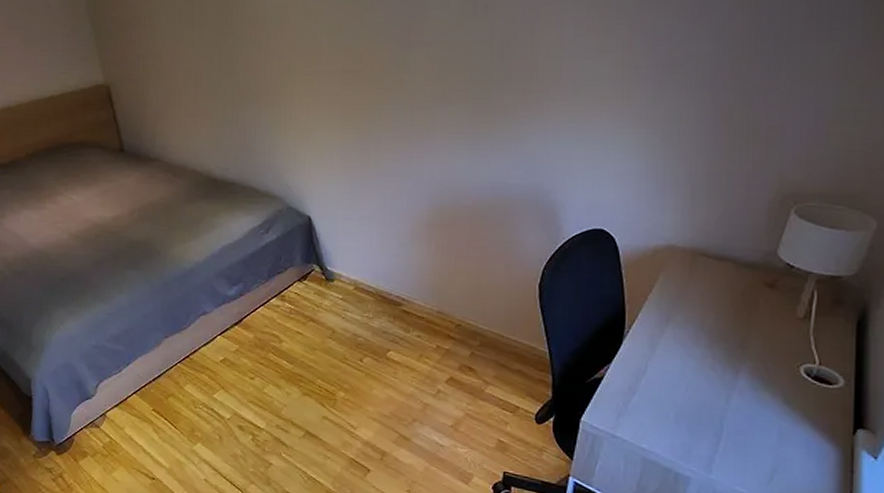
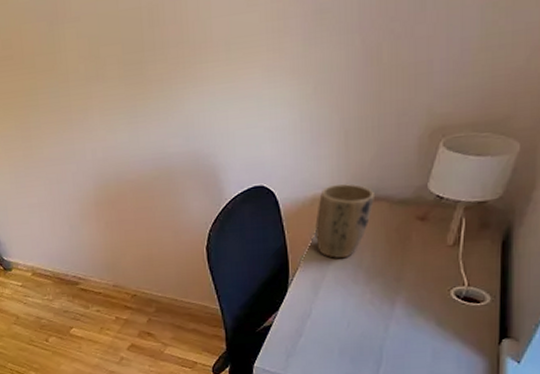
plant pot: none [656,237,720,316] -> present [315,184,374,258]

